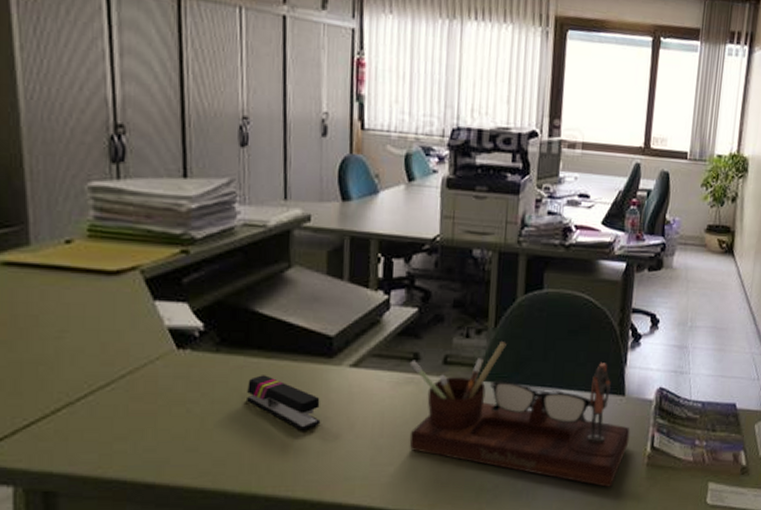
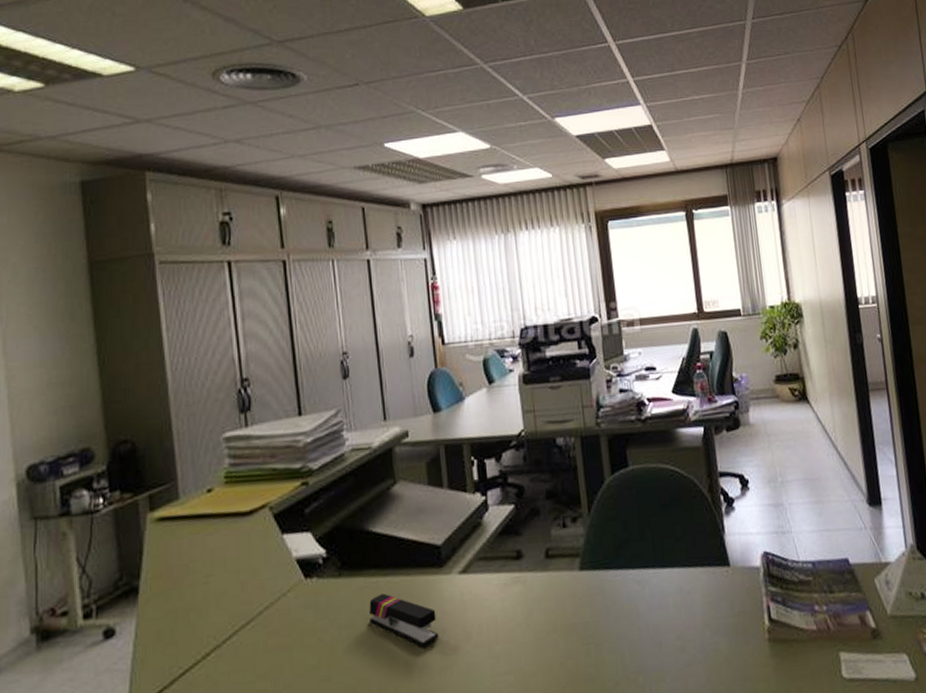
desk organizer: present [409,340,630,487] -> none [514,525,745,672]

